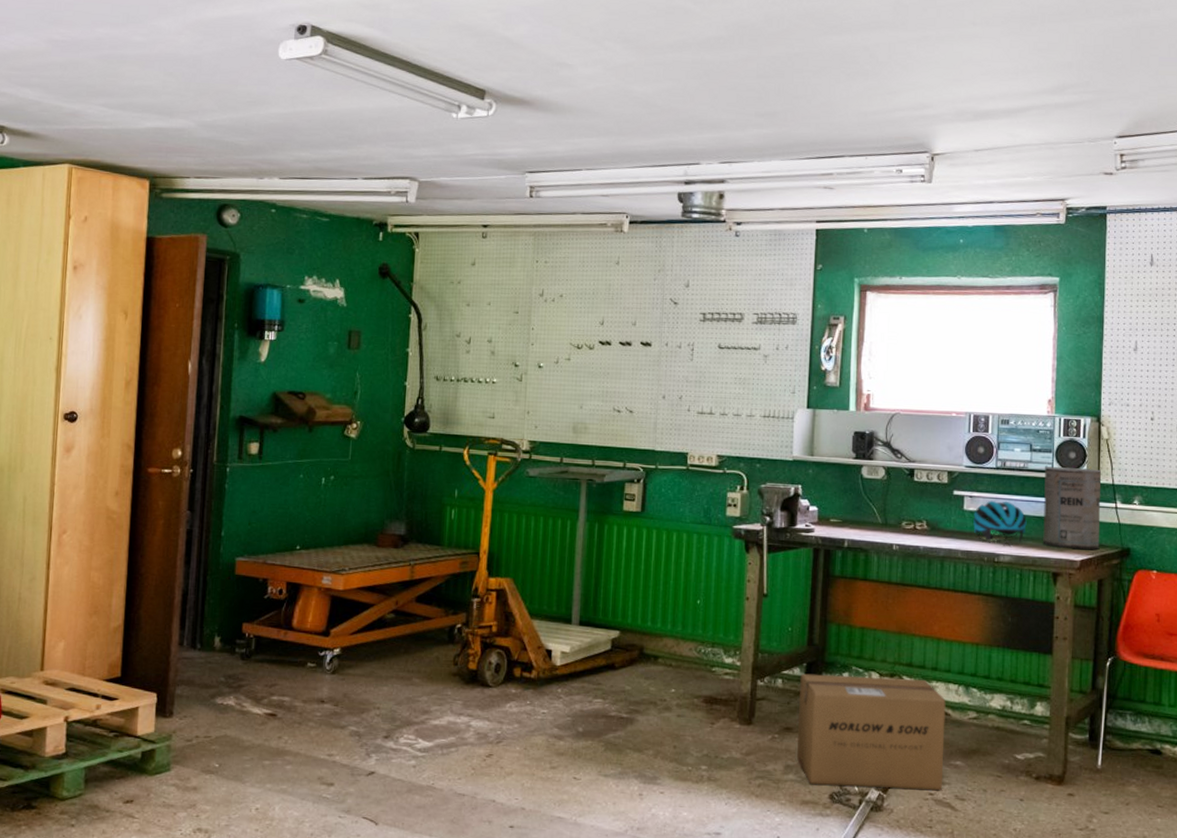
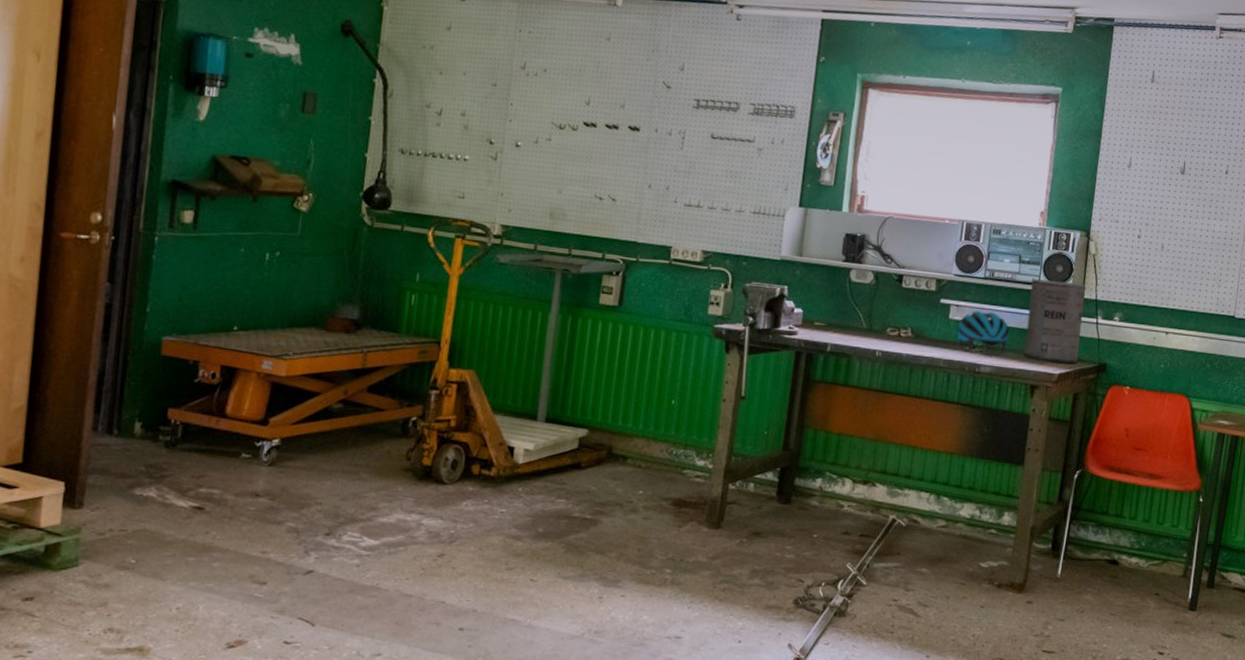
box: present [797,673,946,791] -> none [764,478,917,597]

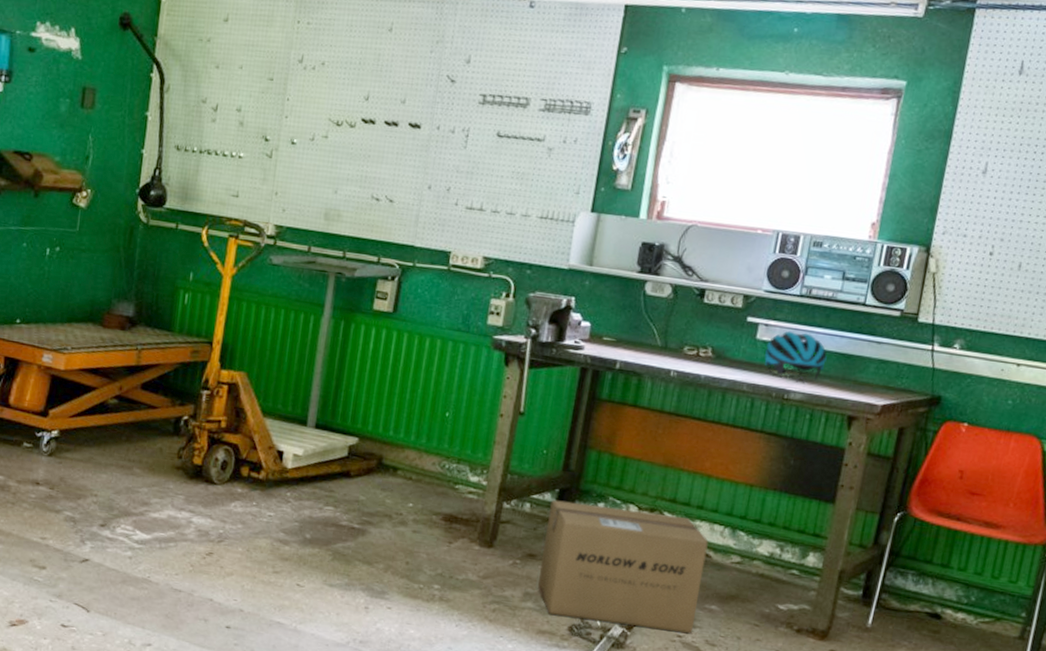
box: none [764,478,917,597] -> present [538,499,709,634]
paint can: present [1024,279,1087,365] -> none [841,298,923,395]

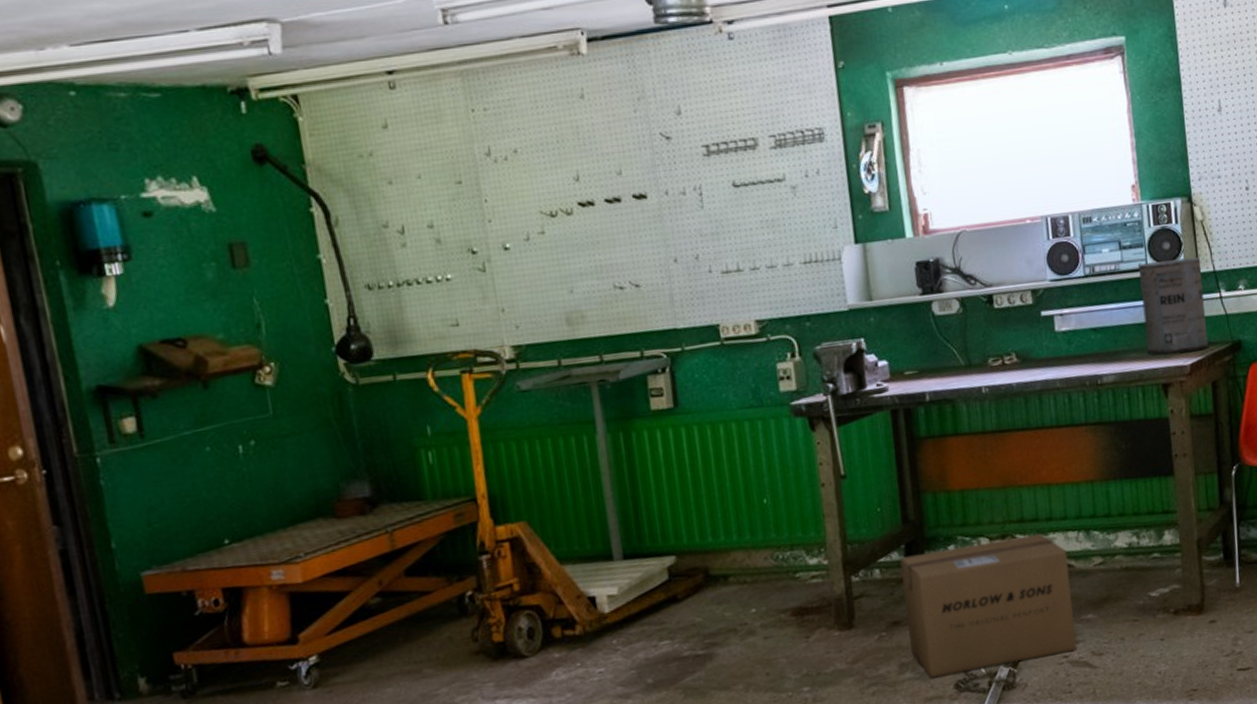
bicycle helmet: present [764,330,827,383] -> none [1067,312,1128,365]
paint can: none [841,298,923,395] -> present [1137,257,1209,356]

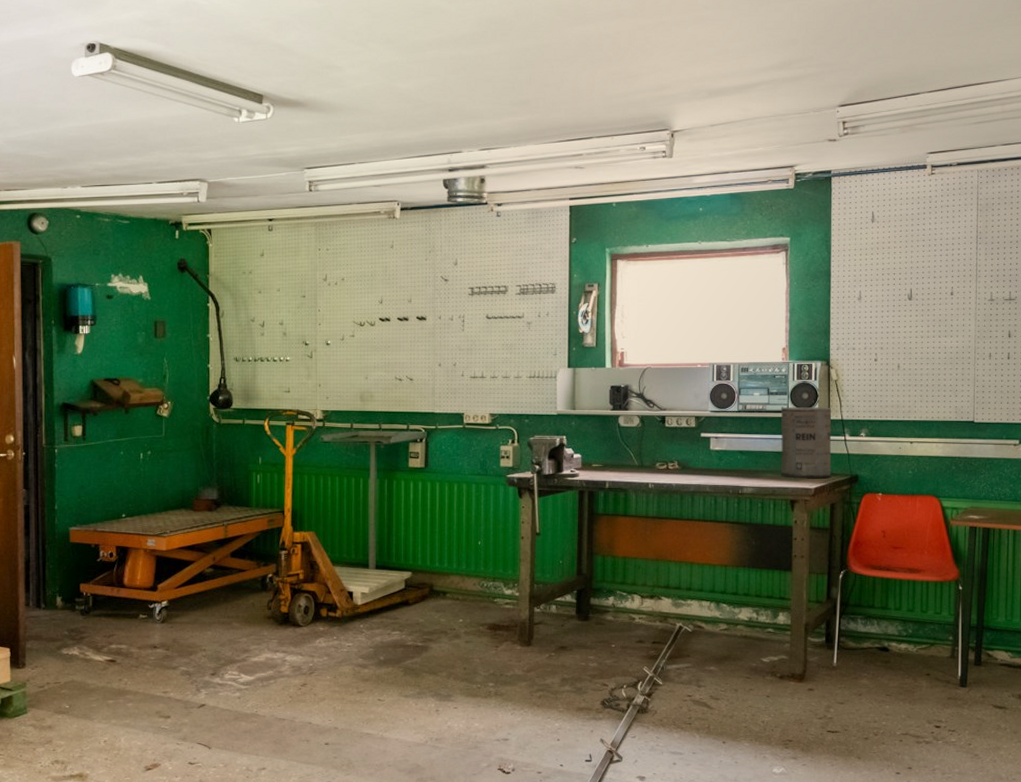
box: present [900,533,1076,678] -> none [571,598,700,693]

